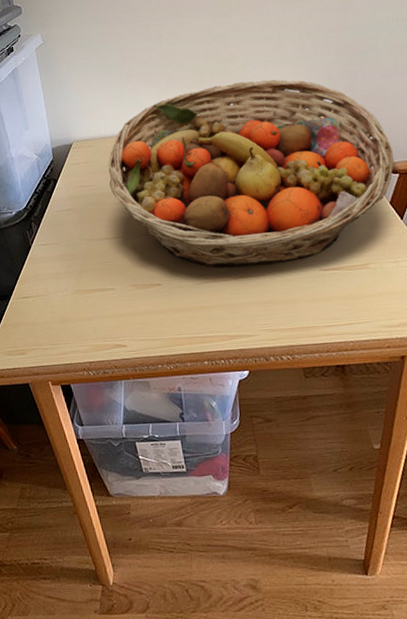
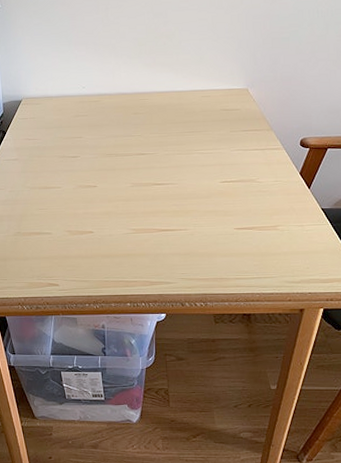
fruit basket: present [108,79,395,268] -> none [52,56,307,221]

